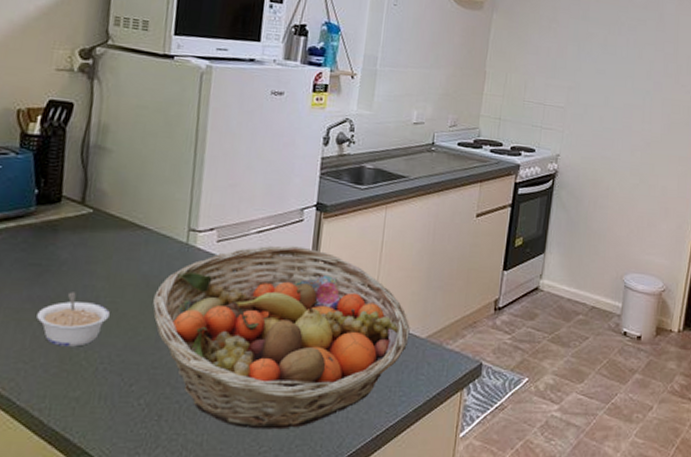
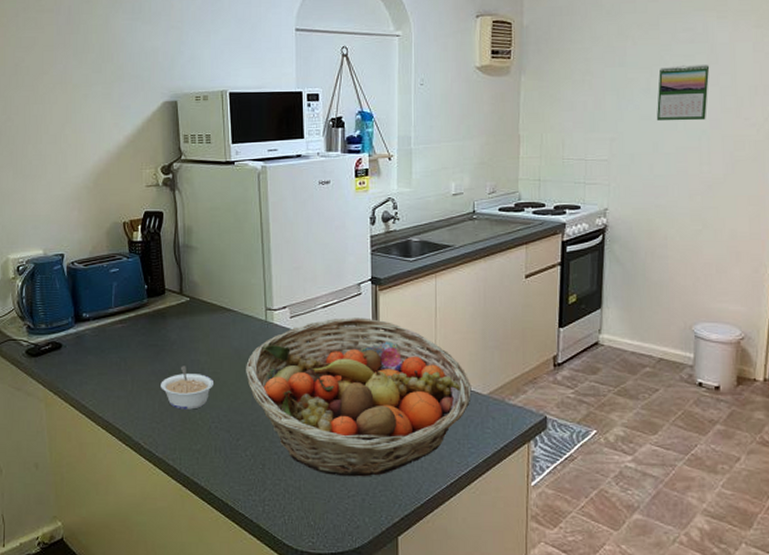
calendar: none [609,27,658,82] -> present [656,65,710,121]

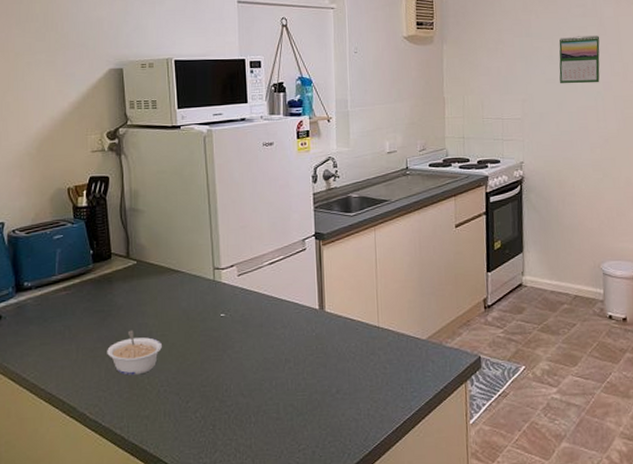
fruit basket: present [246,317,472,477] -> none [195,272,412,431]

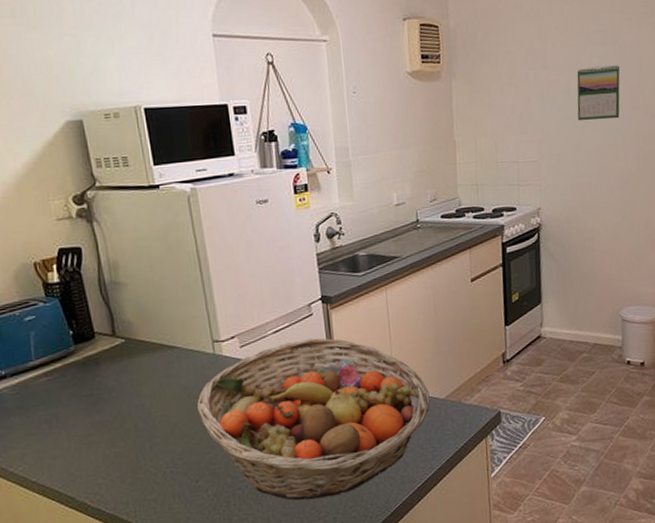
legume: present [107,330,162,375] -> none [102,412,163,460]
fruit basket: none [195,272,412,431] -> present [197,338,430,501]

